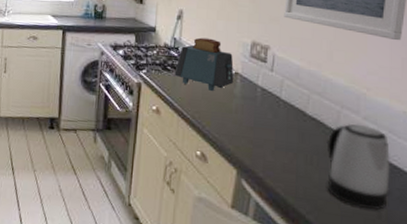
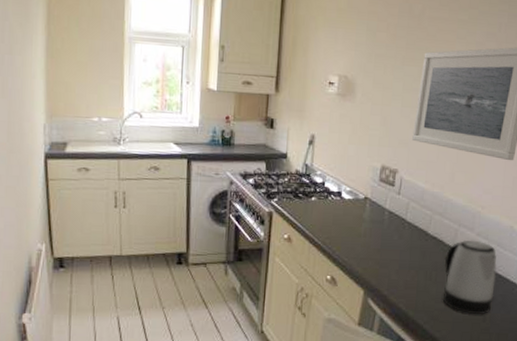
toaster: present [174,37,234,91] -> none [306,163,364,216]

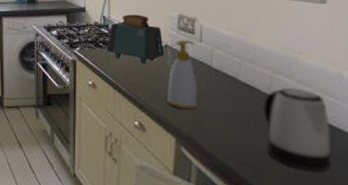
toaster: none [306,163,364,216] -> present [106,14,165,63]
soap bottle: none [360,192,393,262] -> present [167,40,198,110]

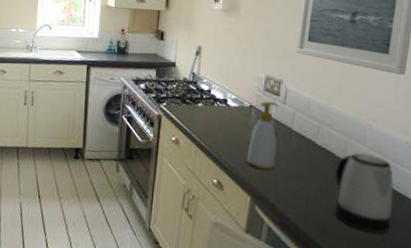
toaster: present [106,14,165,63] -> none [193,72,249,122]

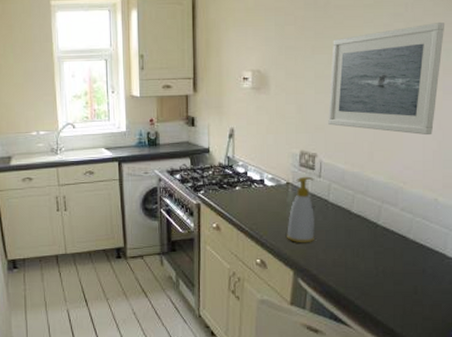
kettle: present [335,153,394,234] -> none [370,215,424,288]

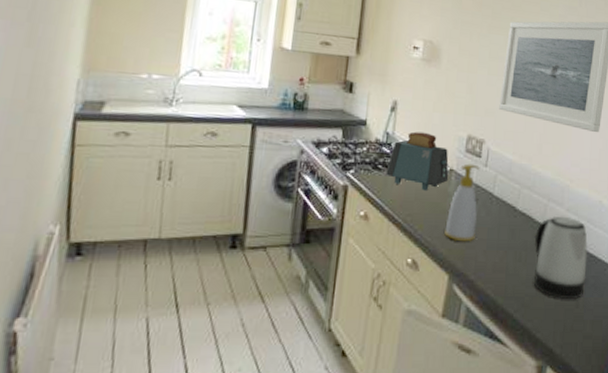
toaster: none [231,153,286,202] -> present [386,131,449,190]
kettle: none [370,215,424,288] -> present [534,216,588,300]

